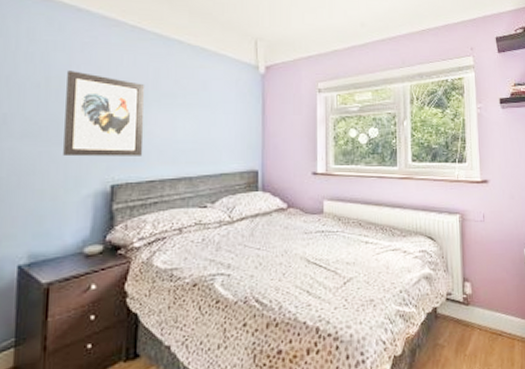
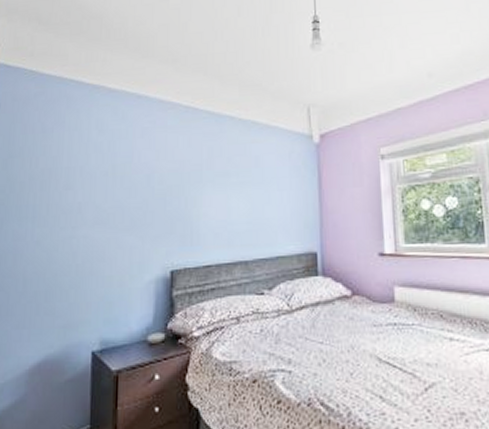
wall art: present [63,70,145,157] -> none [128,157,200,243]

